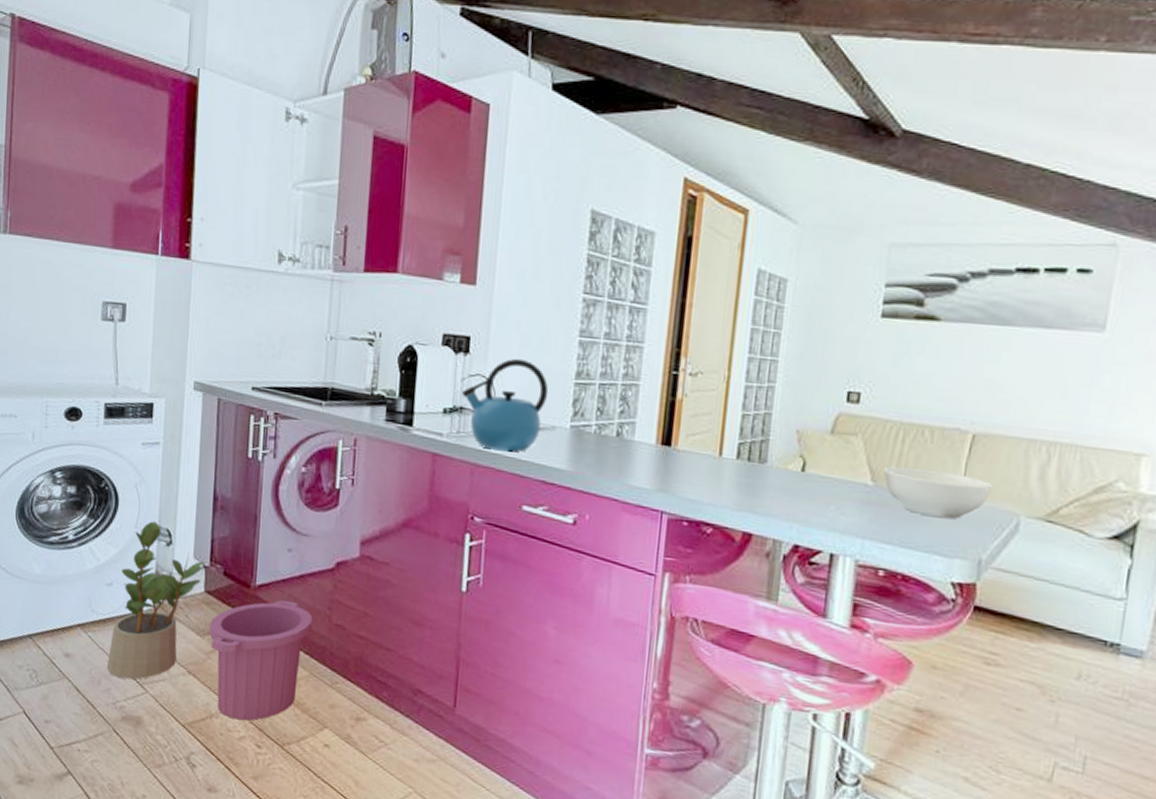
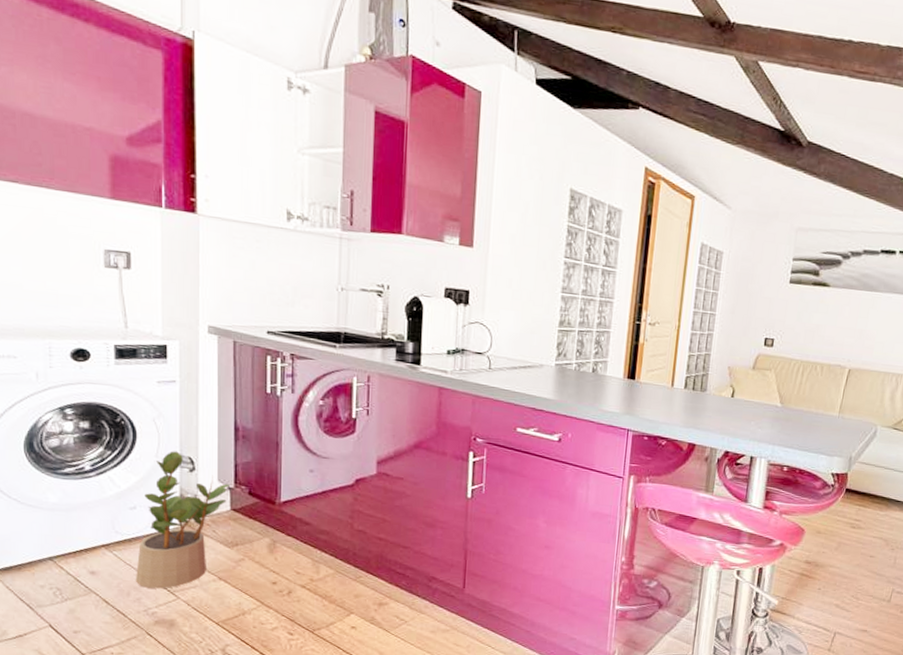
trash can: present [209,600,312,721] -> none [237,512,335,615]
kettle: present [461,358,549,452] -> none [462,309,537,386]
bowl: present [883,466,992,520] -> none [788,392,860,430]

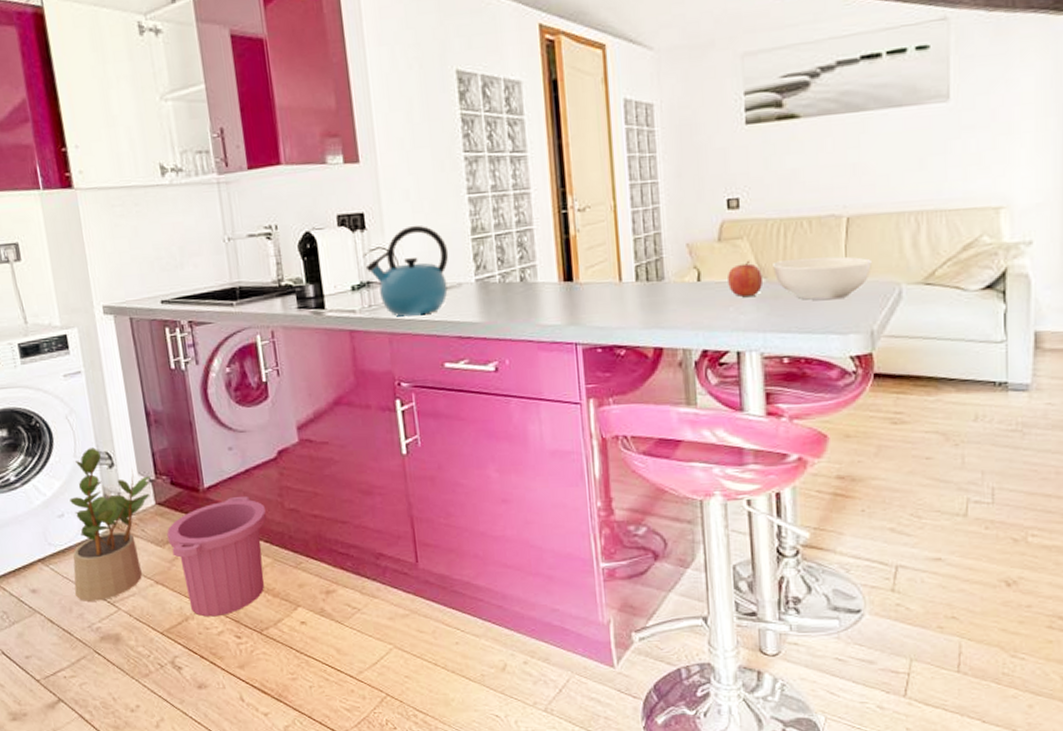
trash can: none [237,512,335,615] -> present [167,496,266,617]
kettle: none [462,309,537,386] -> present [365,225,449,317]
fruit: none [753,388,781,416] -> present [728,260,764,296]
bowl: none [788,392,860,430] -> present [771,256,872,301]

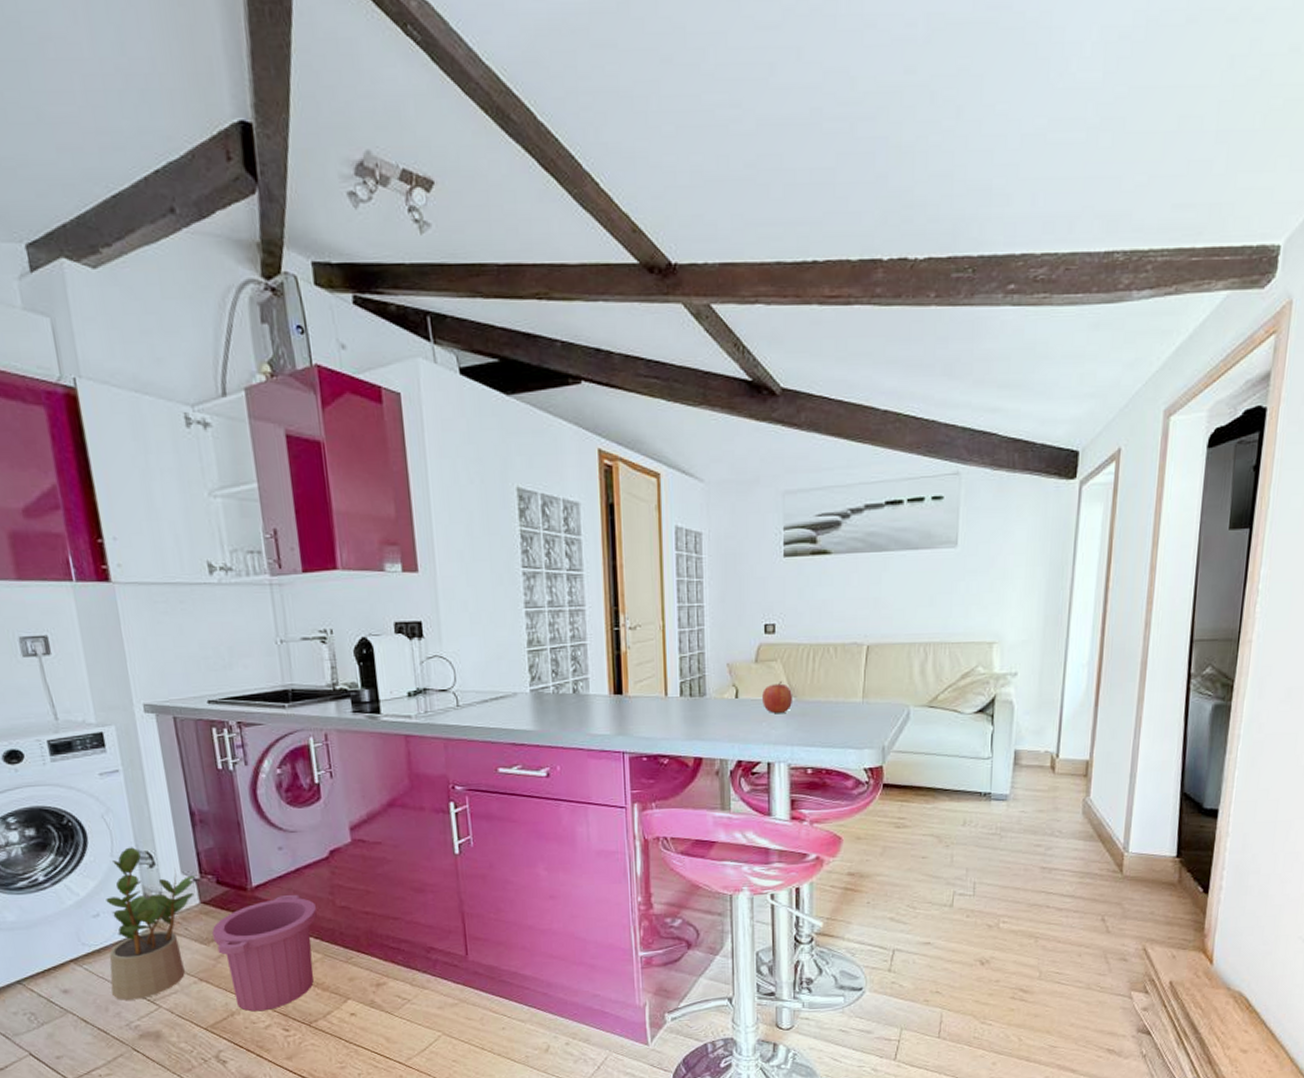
kettle: present [365,225,449,317] -> none [422,635,505,723]
bowl: present [771,256,872,301] -> none [801,679,886,719]

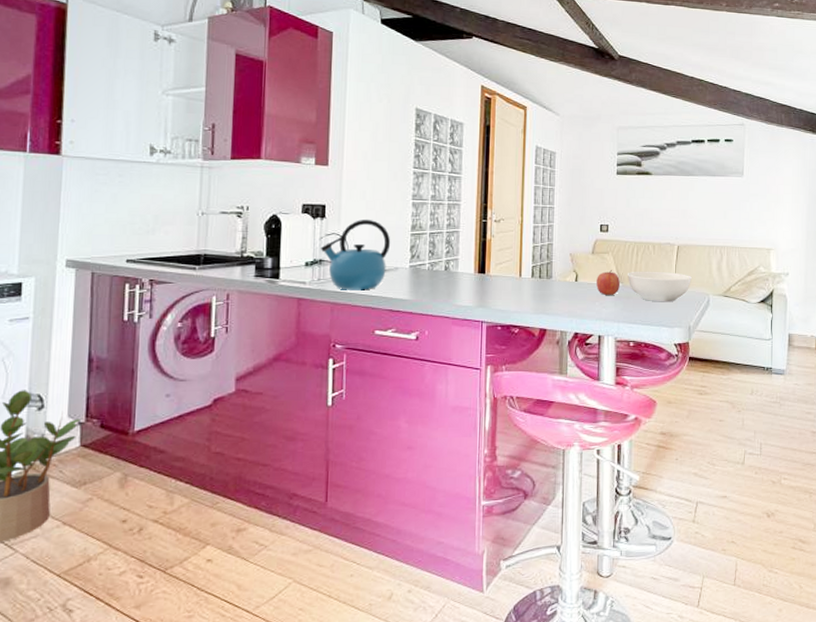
trash can: present [212,894,317,1012] -> none [85,439,191,558]
kettle: none [422,635,505,723] -> present [320,219,391,291]
bowl: none [801,679,886,719] -> present [627,271,692,302]

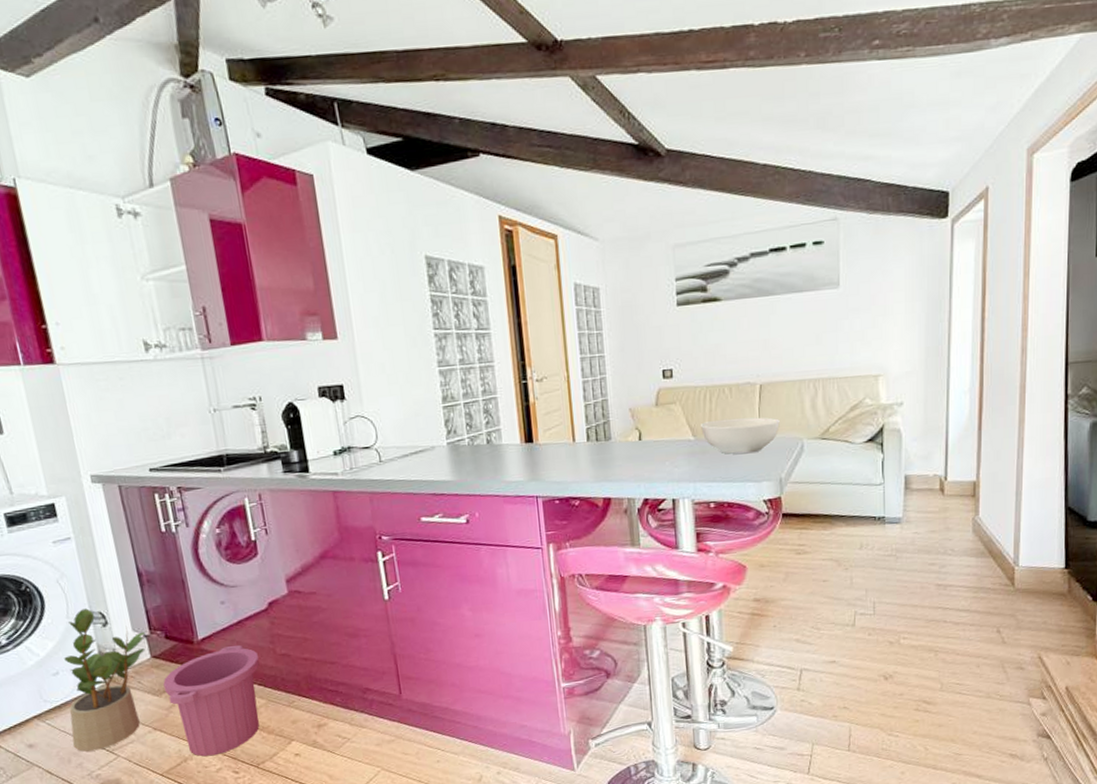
trash can: none [85,439,191,558] -> present [163,645,259,757]
kettle: present [320,219,391,291] -> none [346,395,423,478]
fruit: present [596,269,621,295] -> none [664,421,694,453]

